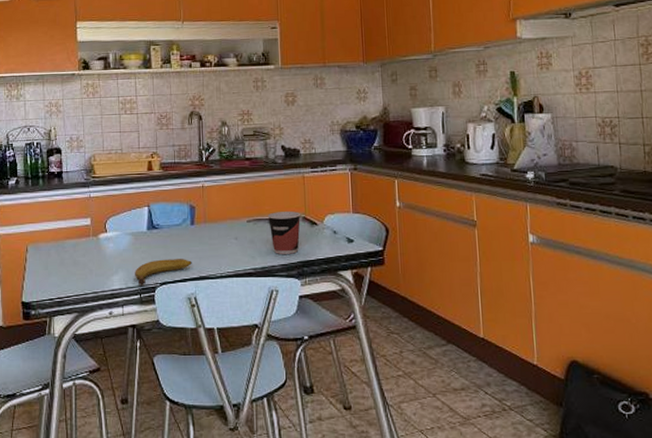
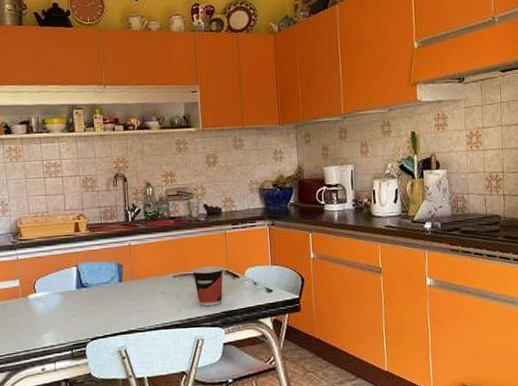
fruit: present [135,259,192,286] -> none [65,314,121,342]

